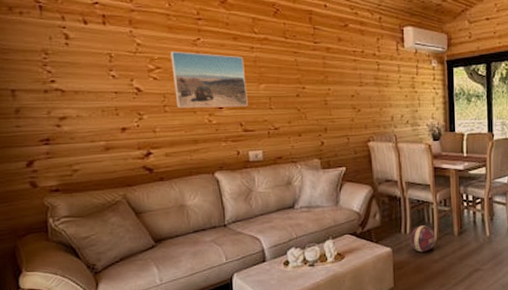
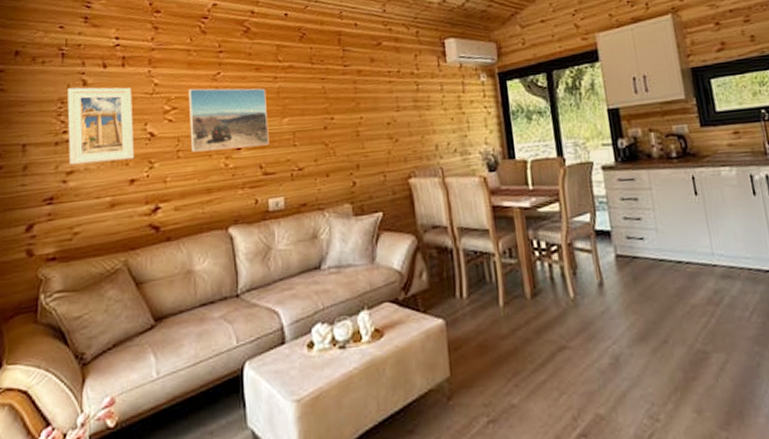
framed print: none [50,41,124,112] -> present [67,87,135,165]
ball: present [409,225,436,252] -> none [467,285,502,325]

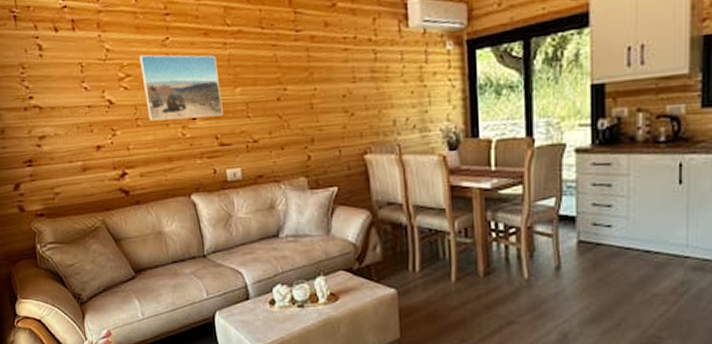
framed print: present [67,87,135,165] -> none [26,52,98,130]

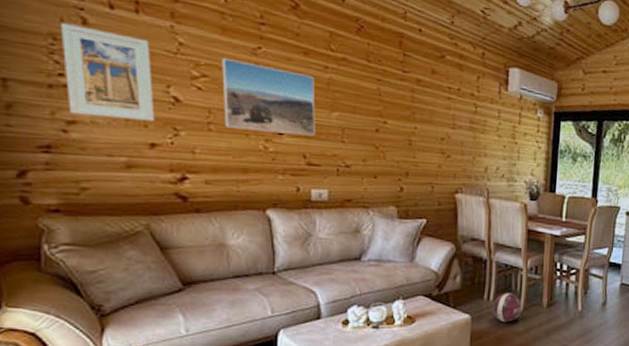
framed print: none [26,52,98,130] -> present [61,23,155,122]
ball: none [419,261,454,296] -> present [492,293,522,323]

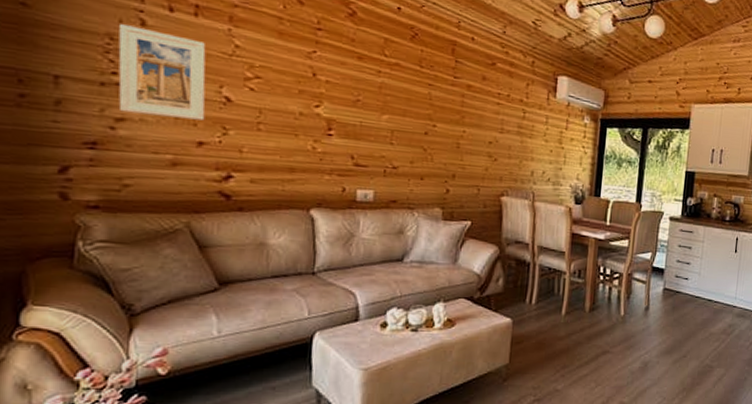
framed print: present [222,57,316,136] -> none [274,60,367,138]
ball: present [492,293,522,323] -> none [533,296,564,327]

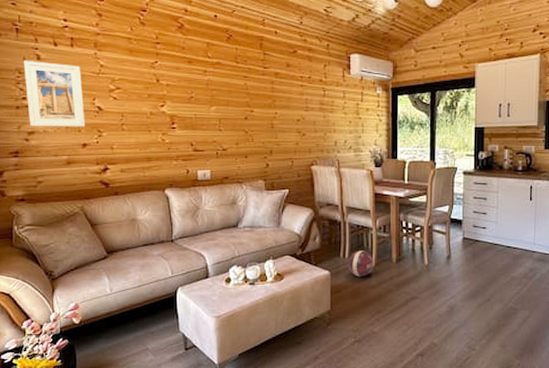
ball: none [533,296,564,327] -> present [347,250,374,277]

